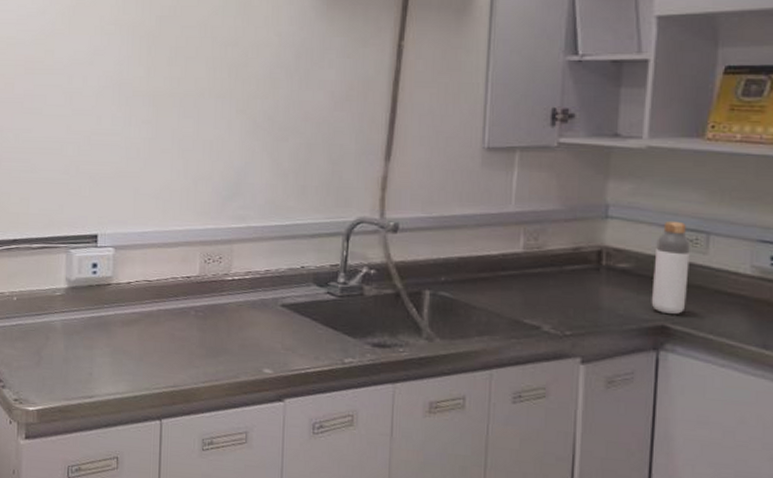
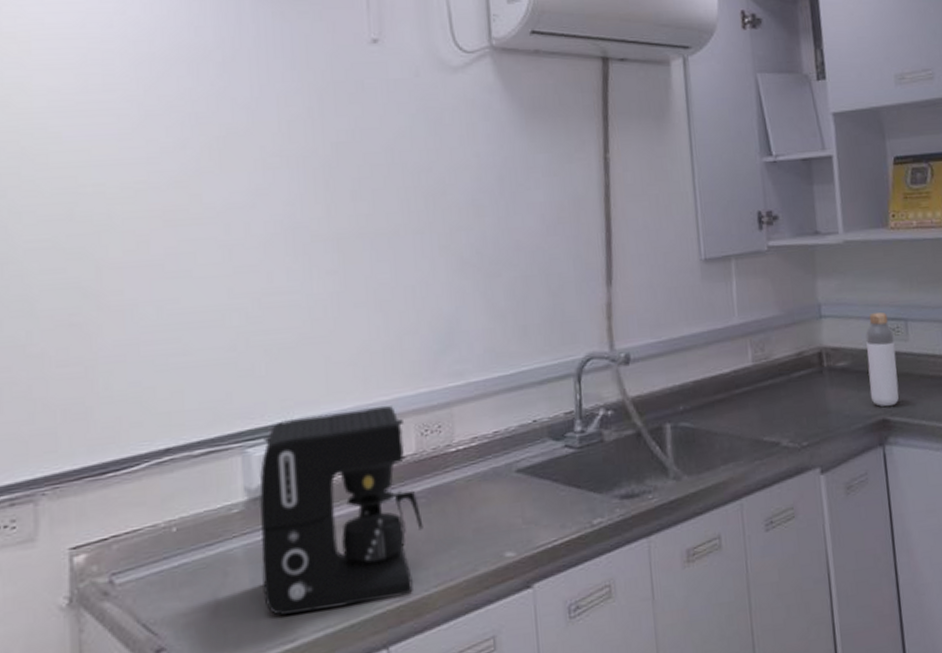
coffee maker: none [73,232,199,384] -> present [259,405,424,616]

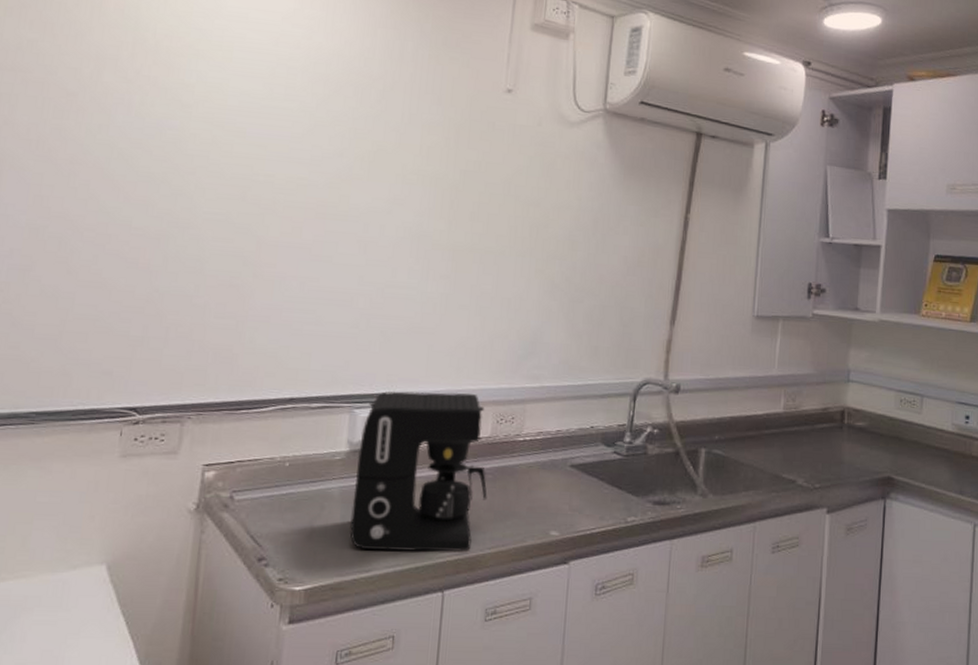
bottle: present [865,312,899,407] -> none [880,384,909,467]

